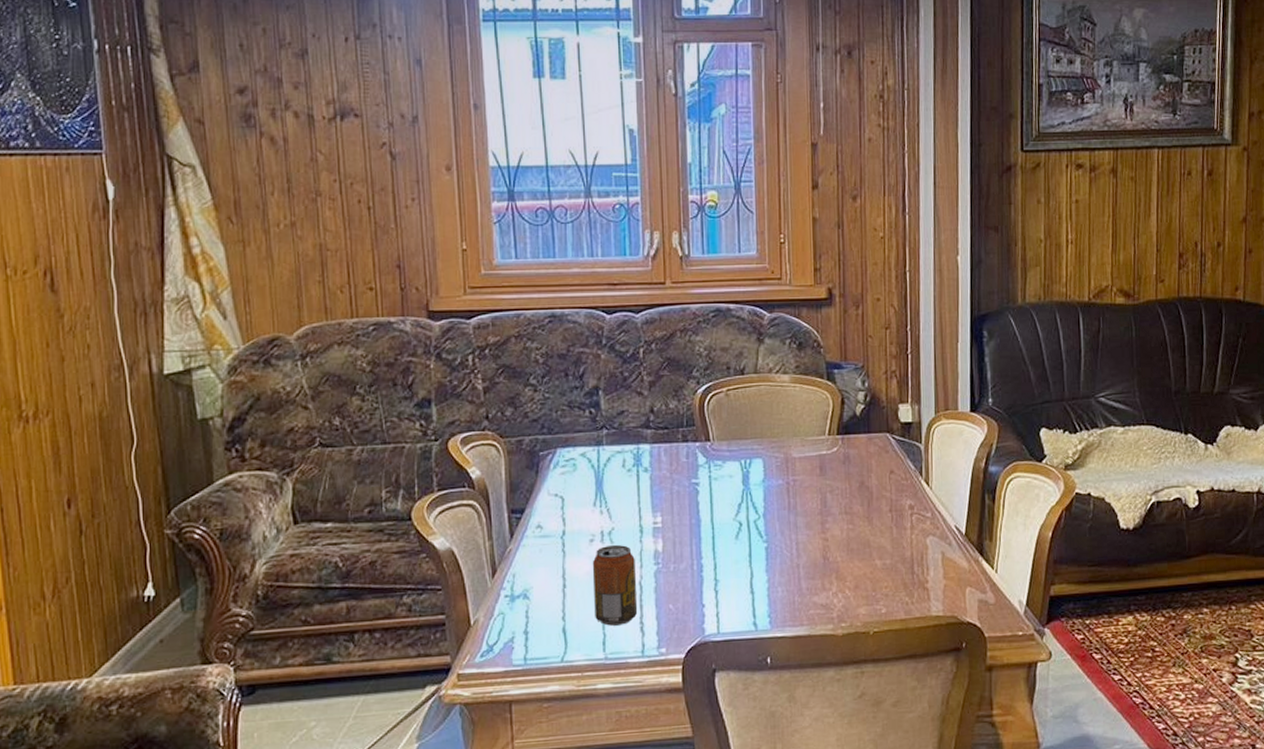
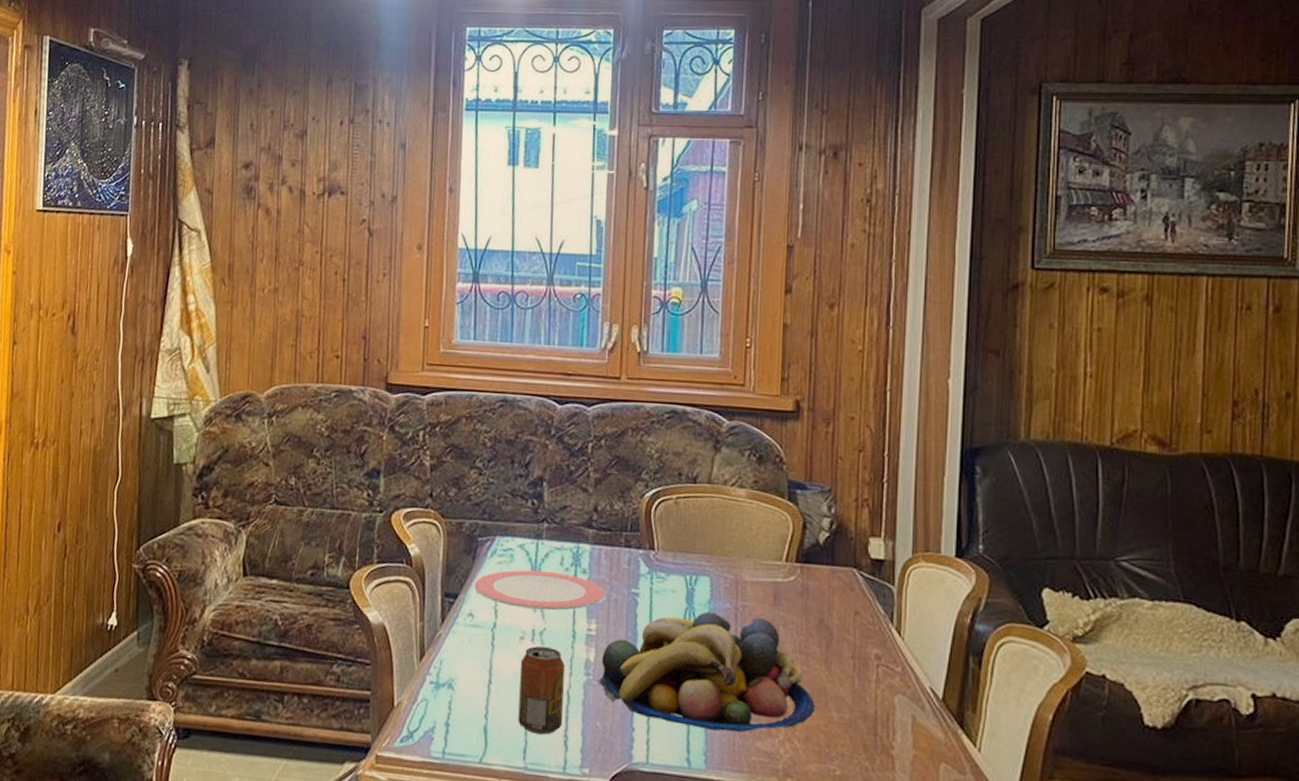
plate: none [539,474,667,513] -> present [473,569,605,611]
fruit bowl: none [667,489,861,595] -> present [598,611,815,733]

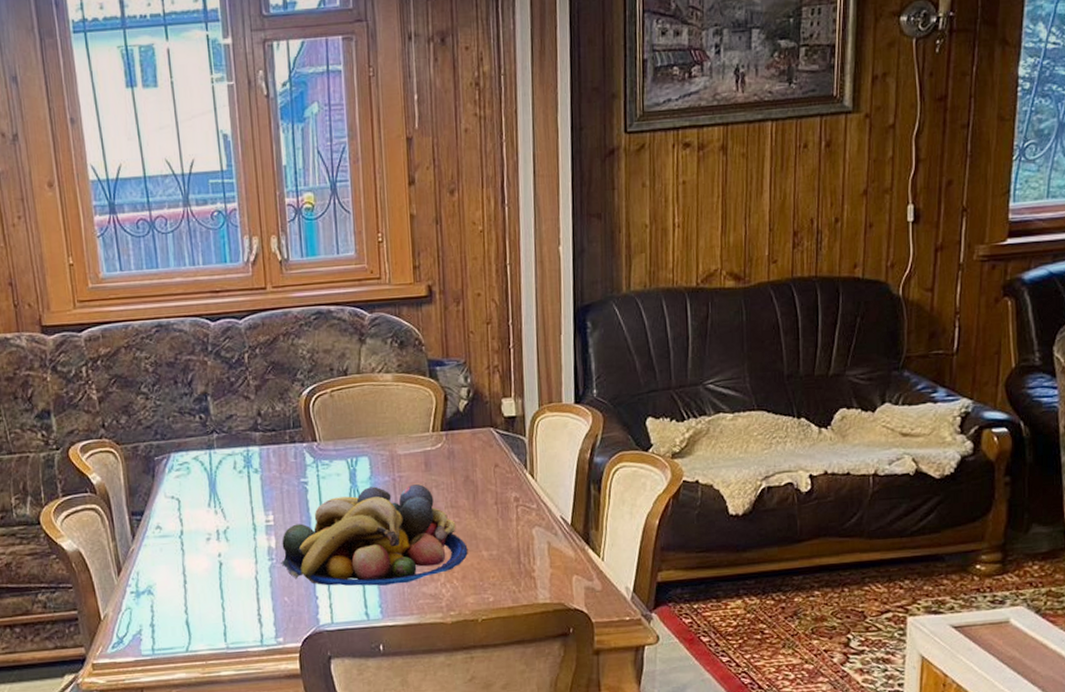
plate: present [473,569,605,611] -> none [157,476,278,514]
beverage can: present [518,646,565,735] -> none [210,543,255,618]

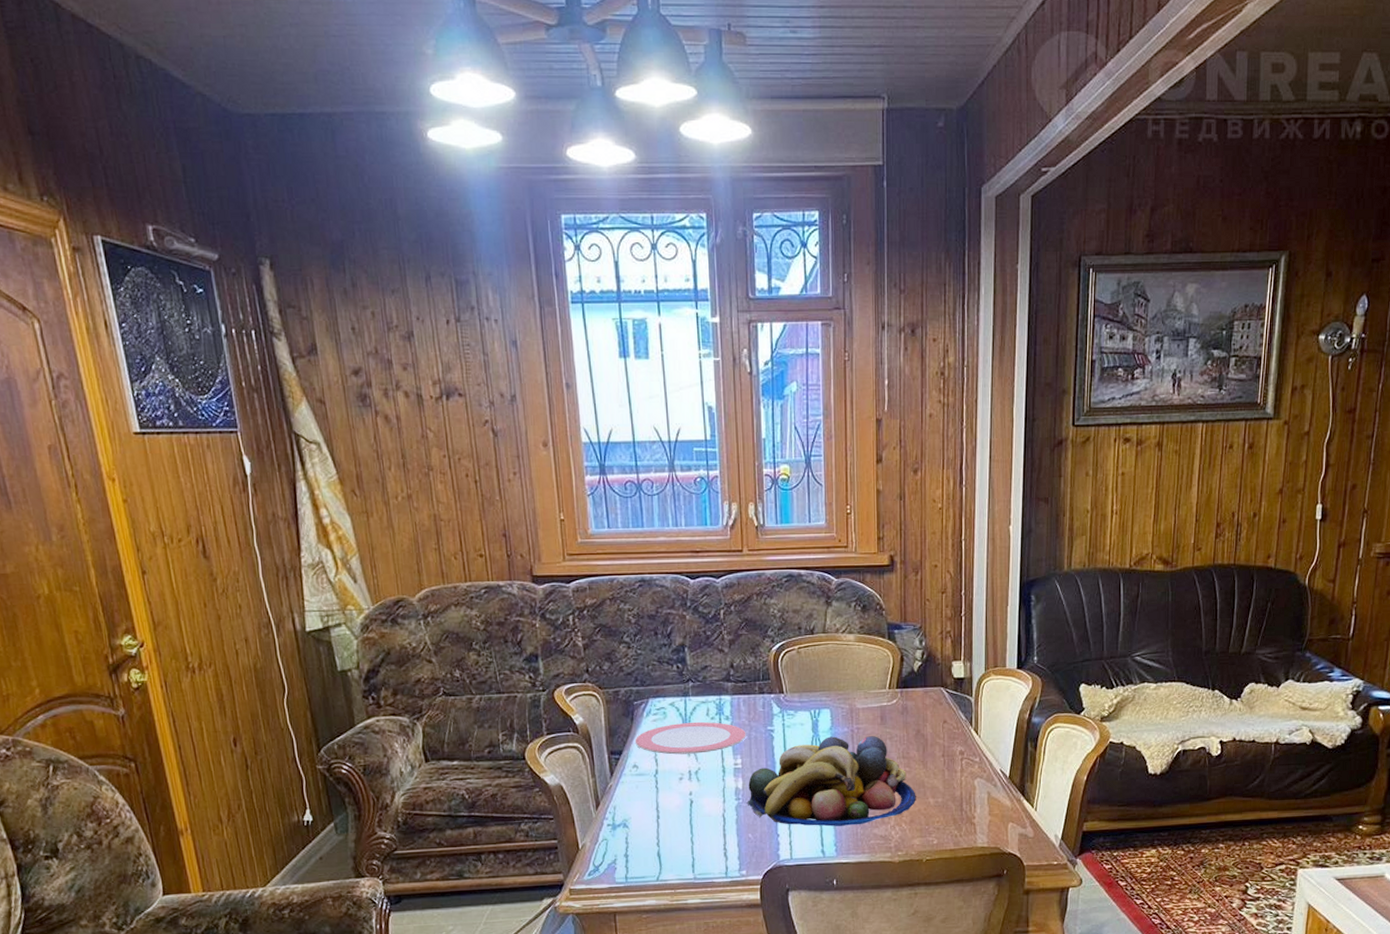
plate: none [157,476,278,514] -> present [635,722,746,755]

